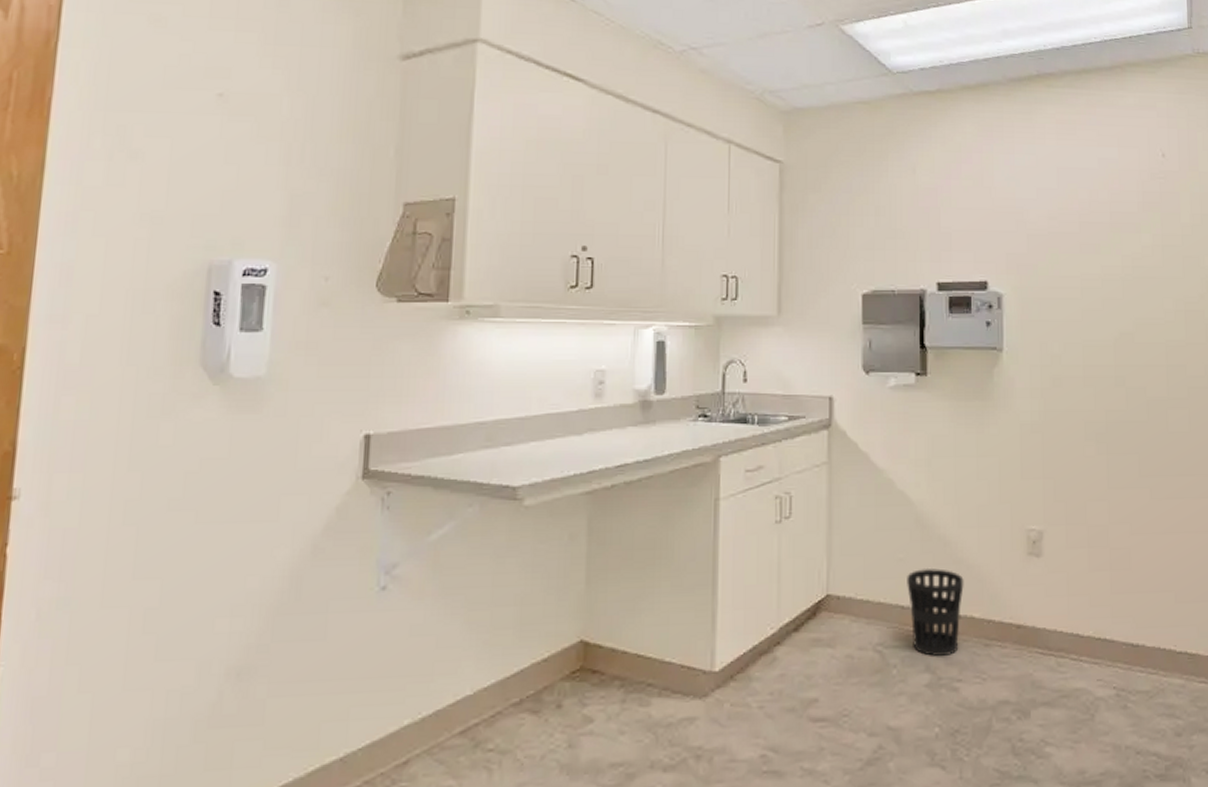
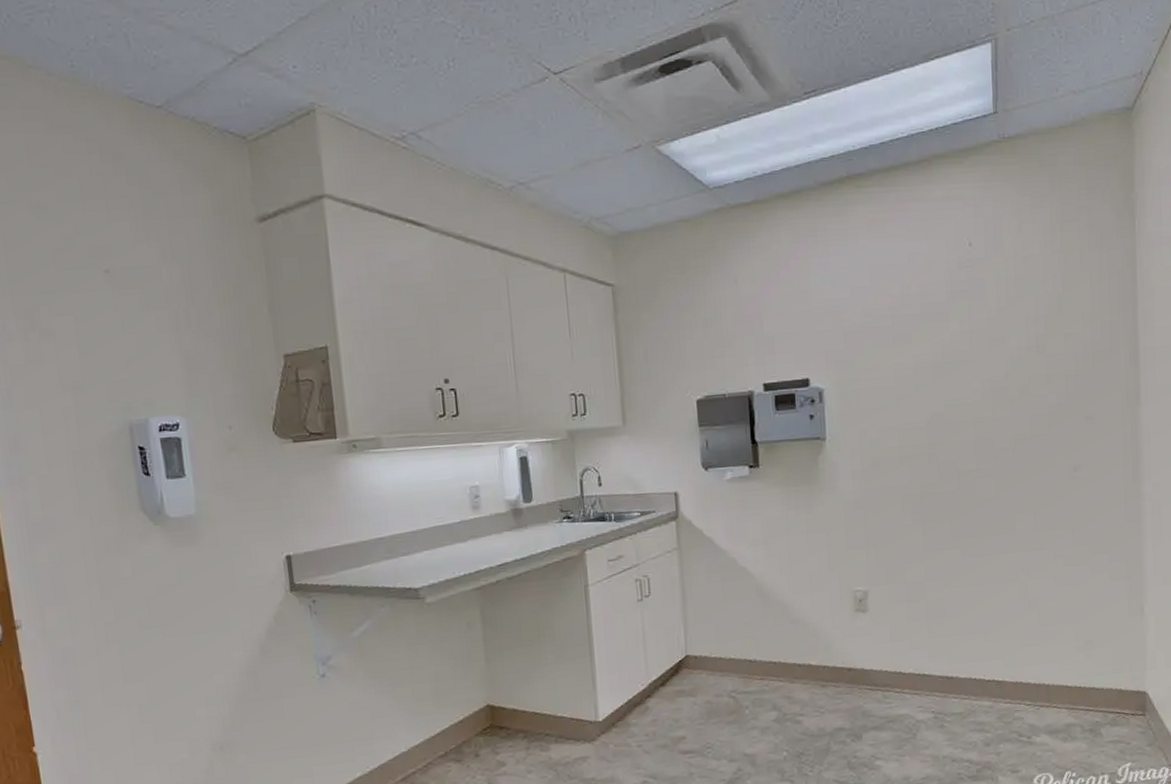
wastebasket: present [907,567,964,656] -> none [752,628,802,698]

